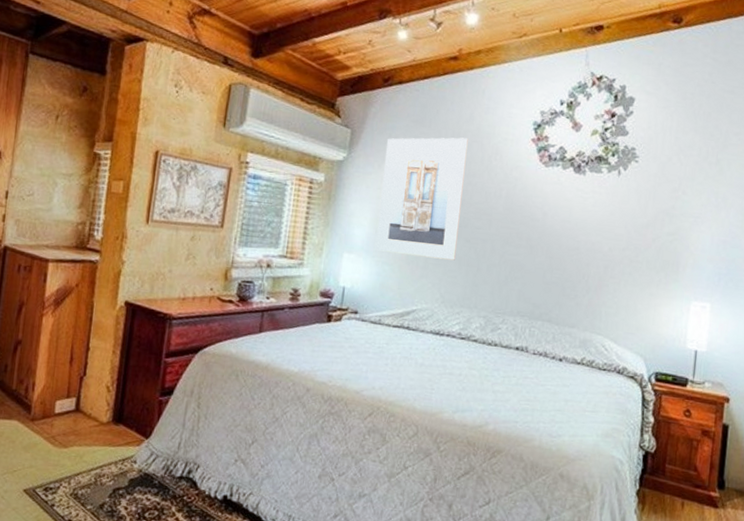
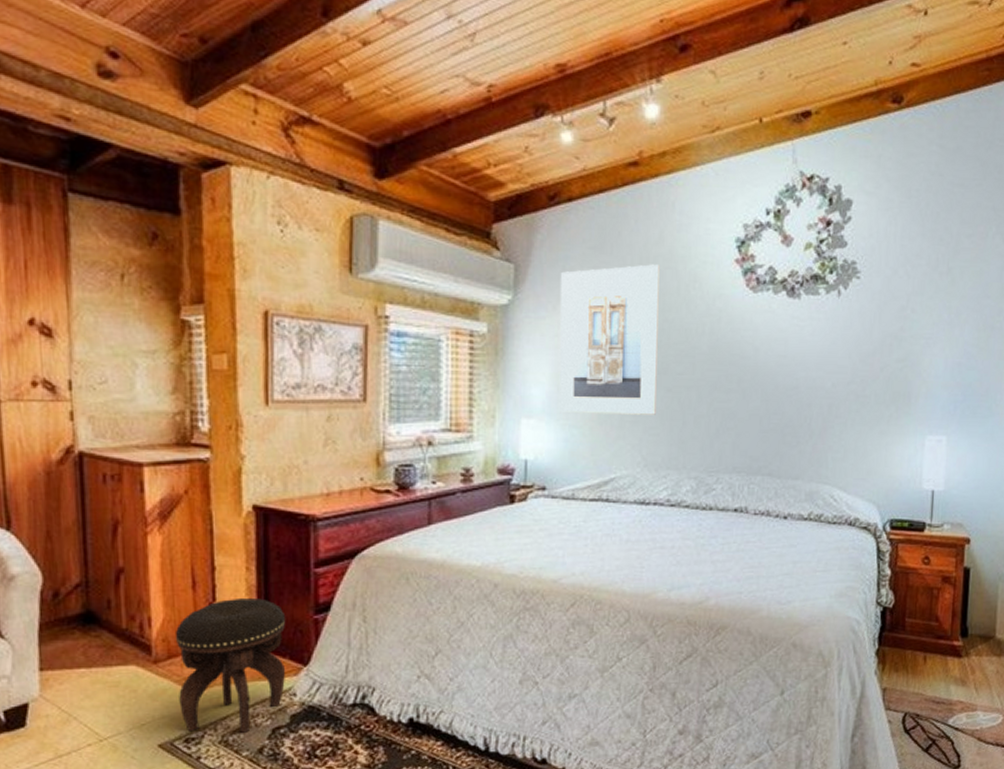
footstool: none [45,375,138,489] -> present [174,597,286,733]

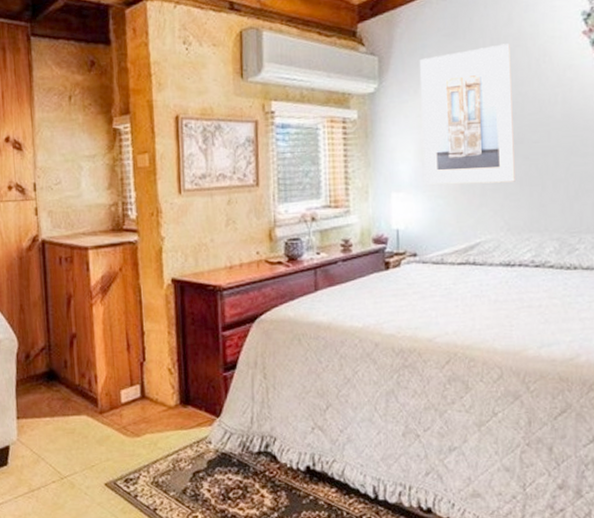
footstool: present [174,597,286,733] -> none [115,357,202,475]

